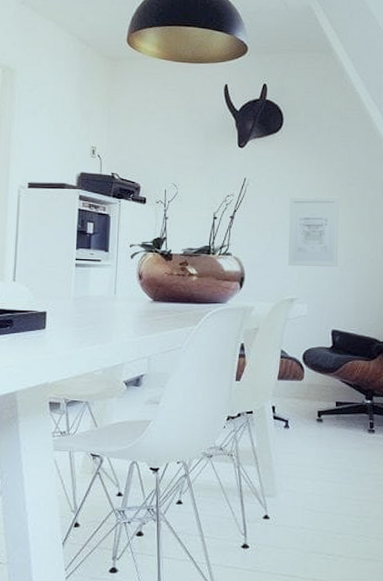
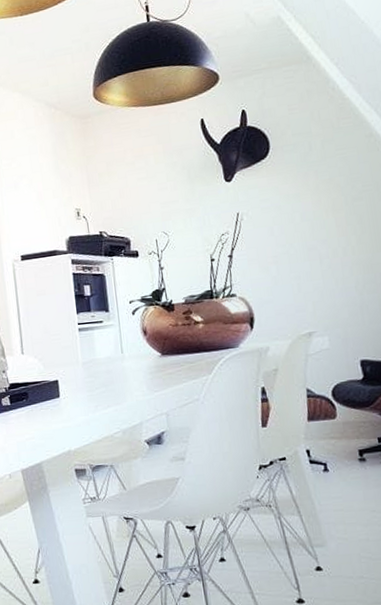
wall art: present [288,197,339,267] -> none [290,215,355,298]

